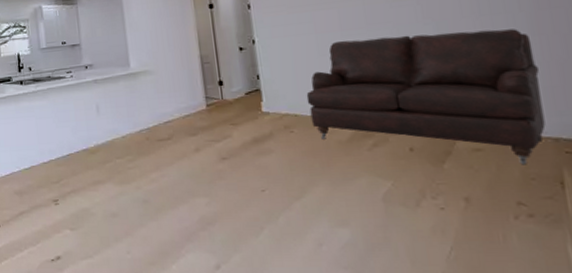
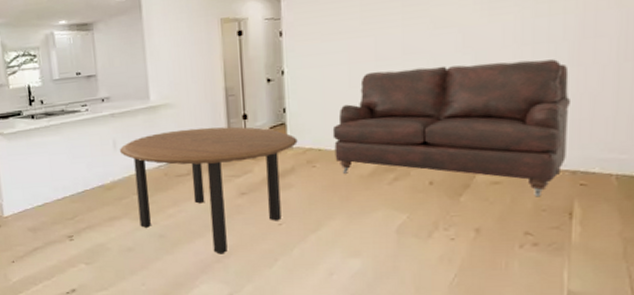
dining table: none [102,92,274,222] -> present [119,126,298,254]

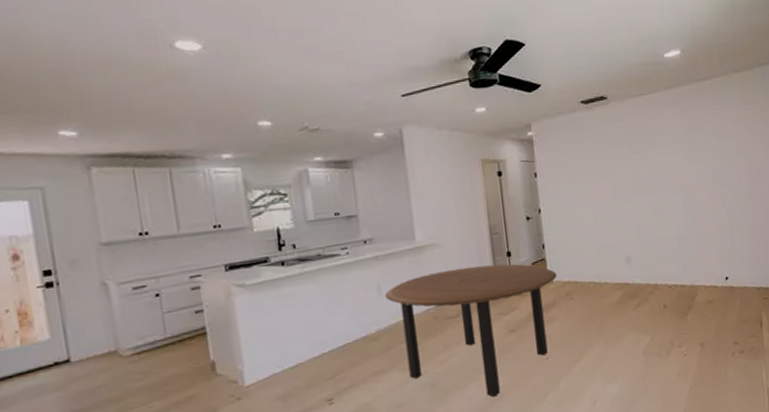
sofa: present [332,59,570,197] -> none [585,198,753,312]

